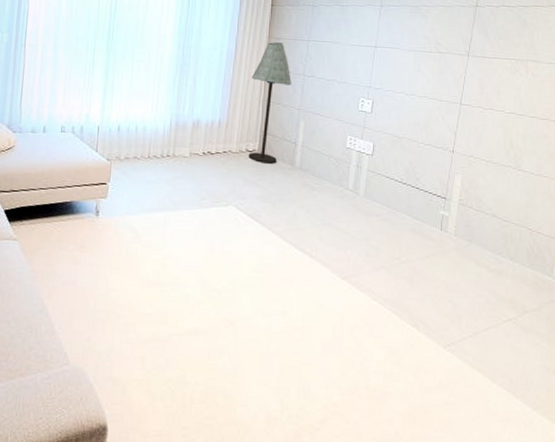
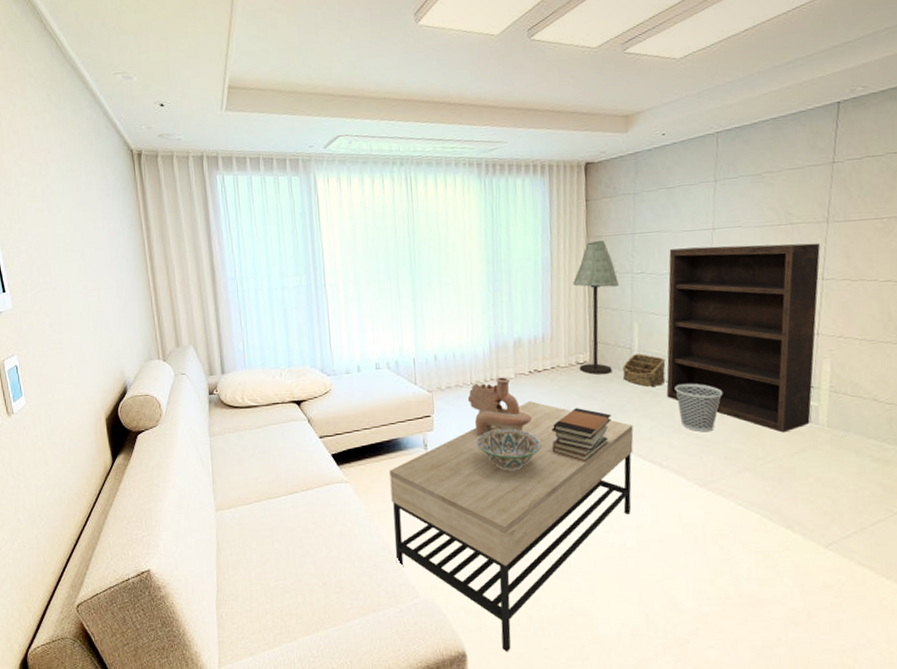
coffee table: none [51,180,290,429] -> present [389,401,634,652]
decorative vase: none [143,154,201,209] -> present [467,377,533,435]
decorative bowl: none [146,203,206,246] -> present [477,428,542,471]
book stack: none [214,192,271,245] -> present [551,408,611,462]
basket: none [286,149,324,181] -> present [623,354,666,387]
bookshelf: none [322,59,460,237] -> present [666,243,820,433]
wastebasket: none [330,181,370,229] -> present [675,383,723,432]

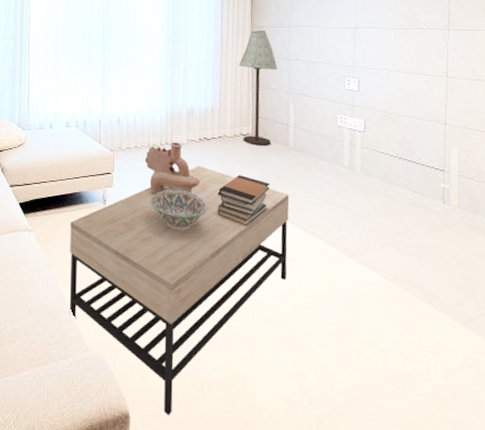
basket: present [623,354,666,387] -> none [280,130,317,160]
bookshelf: present [666,243,820,433] -> none [318,42,444,211]
wastebasket: present [675,383,723,432] -> none [325,159,367,206]

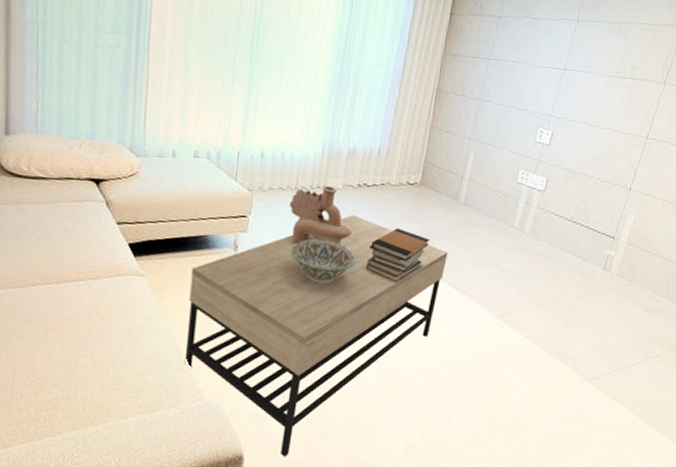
floor lamp: present [239,31,277,146] -> none [408,59,465,198]

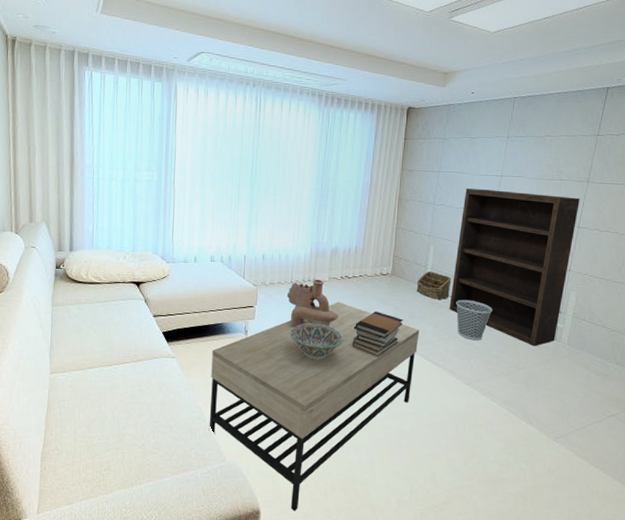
basket: none [449,182,492,218] -> present [417,271,452,300]
bookshelf: none [485,82,653,276] -> present [449,188,580,347]
wastebasket: none [493,218,537,268] -> present [456,299,493,341]

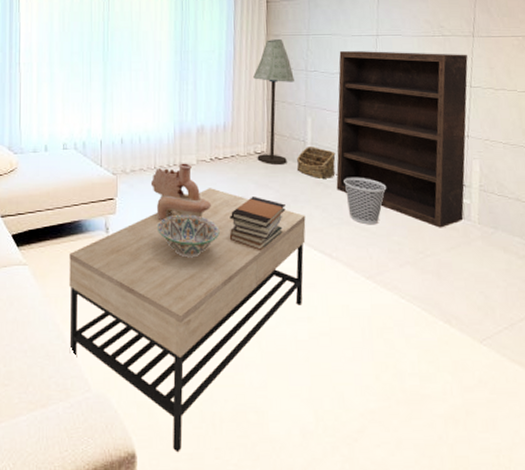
floor lamp: none [382,174,422,285] -> present [253,39,294,164]

